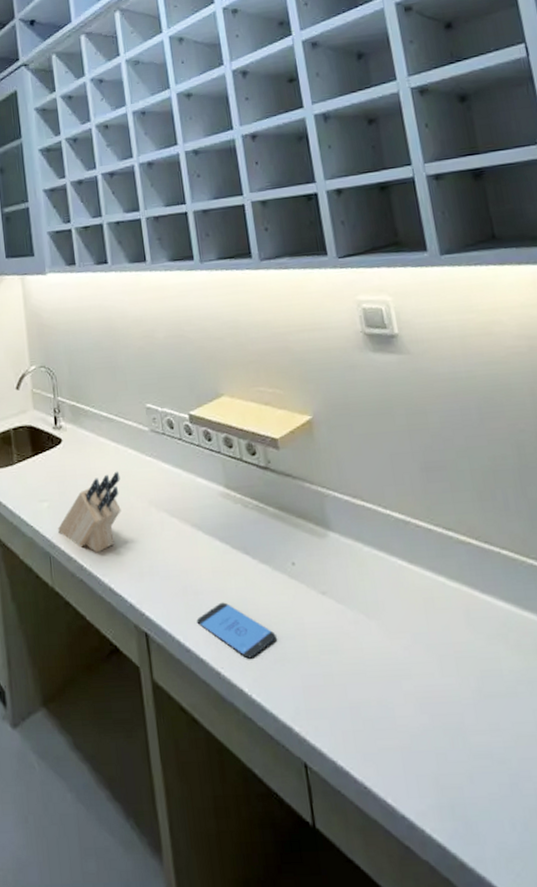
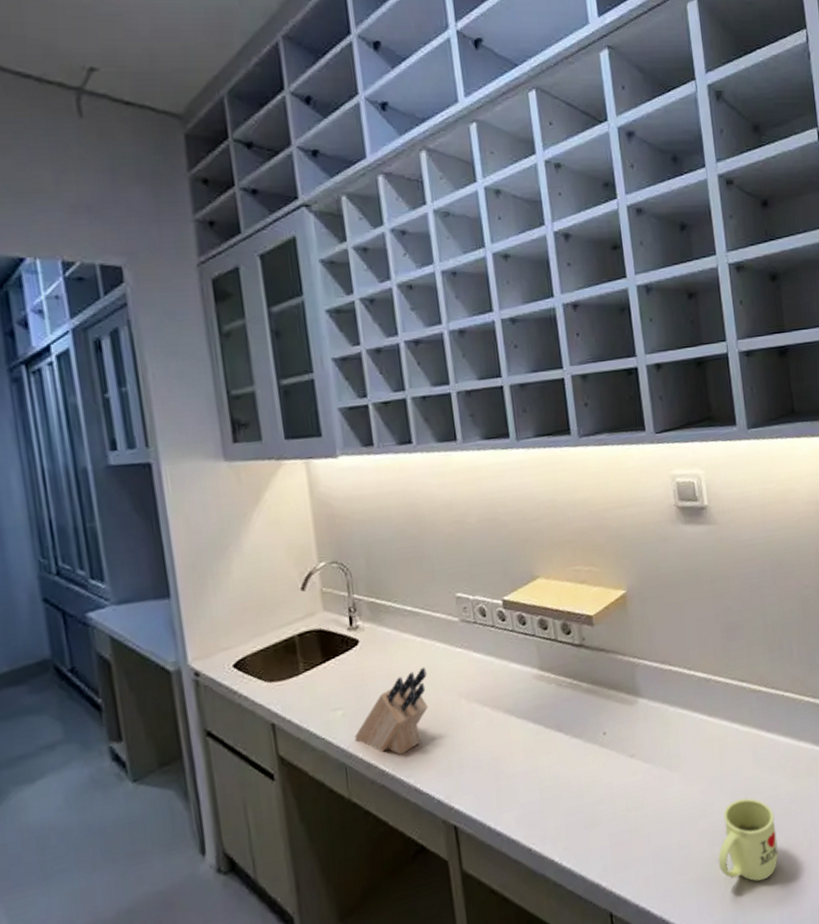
smartphone: present [196,602,277,659] -> none [508,781,587,830]
mug: none [428,665,504,769] -> present [718,798,778,882]

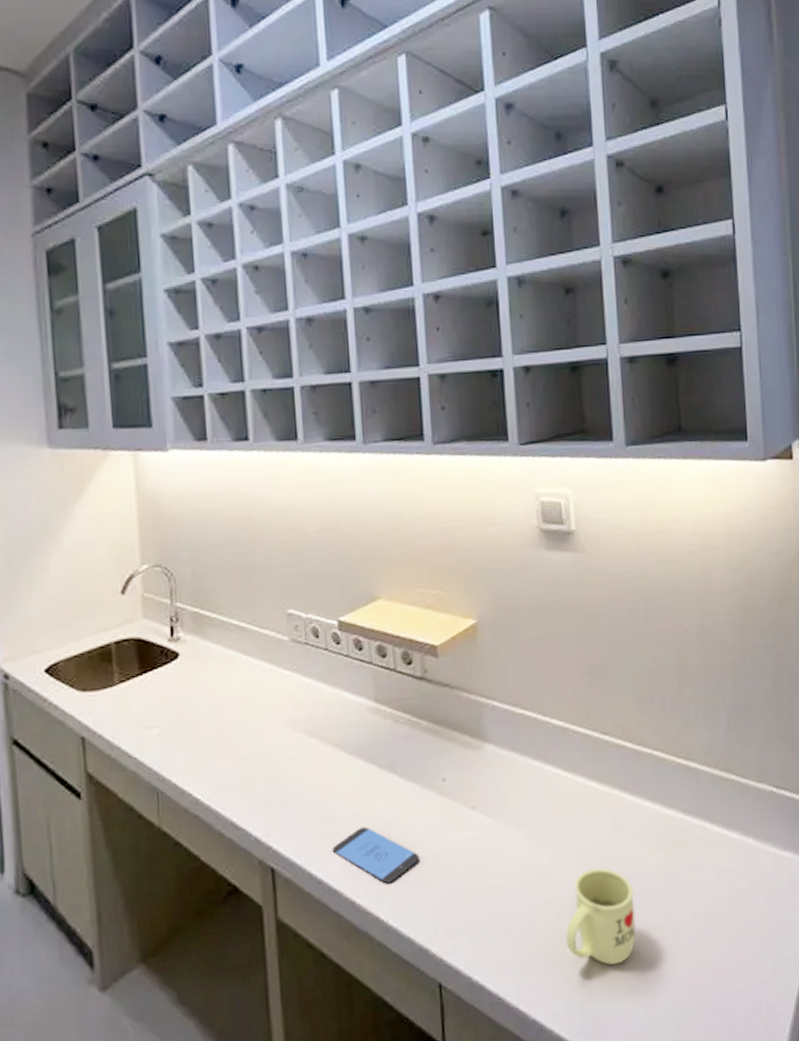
knife block: present [355,666,428,755] -> none [169,688,251,784]
smartphone: none [508,781,587,830] -> present [332,826,420,884]

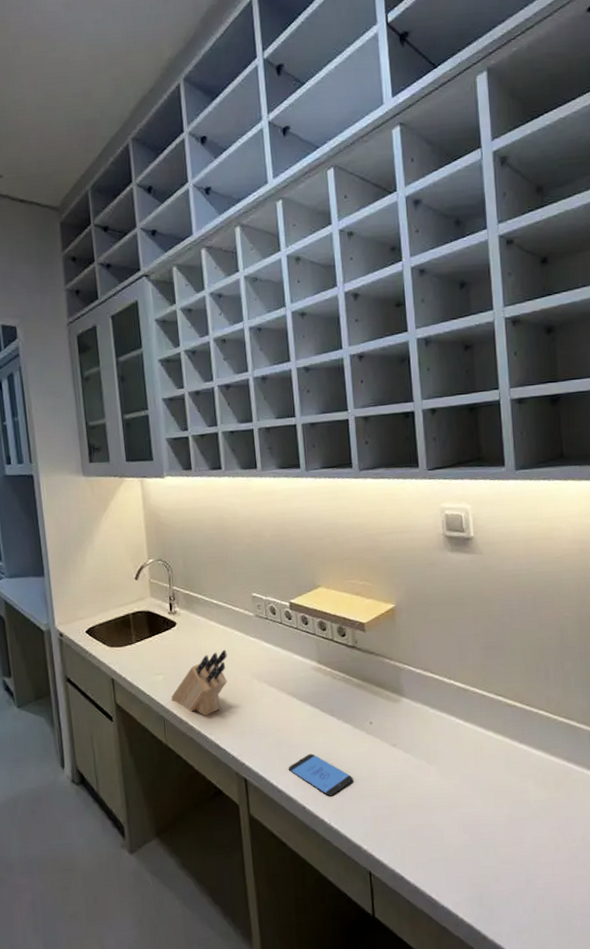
knife block: none [169,688,251,784] -> present [171,649,227,716]
mug: present [565,868,636,965] -> none [467,797,525,871]

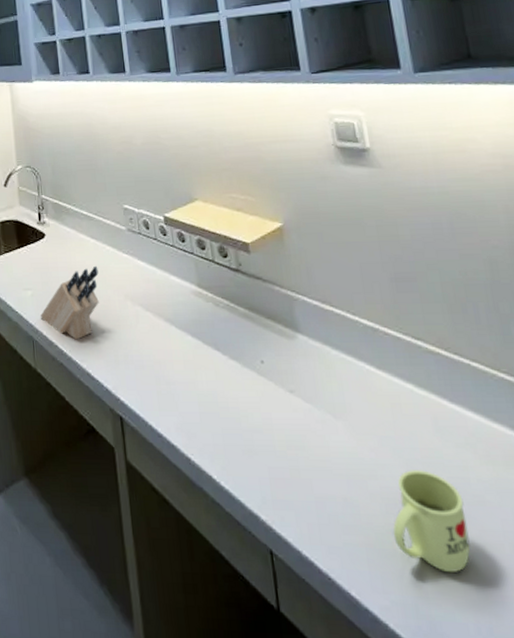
smartphone: present [288,753,353,796] -> none [168,393,245,448]
mug: none [467,797,525,871] -> present [393,470,471,572]

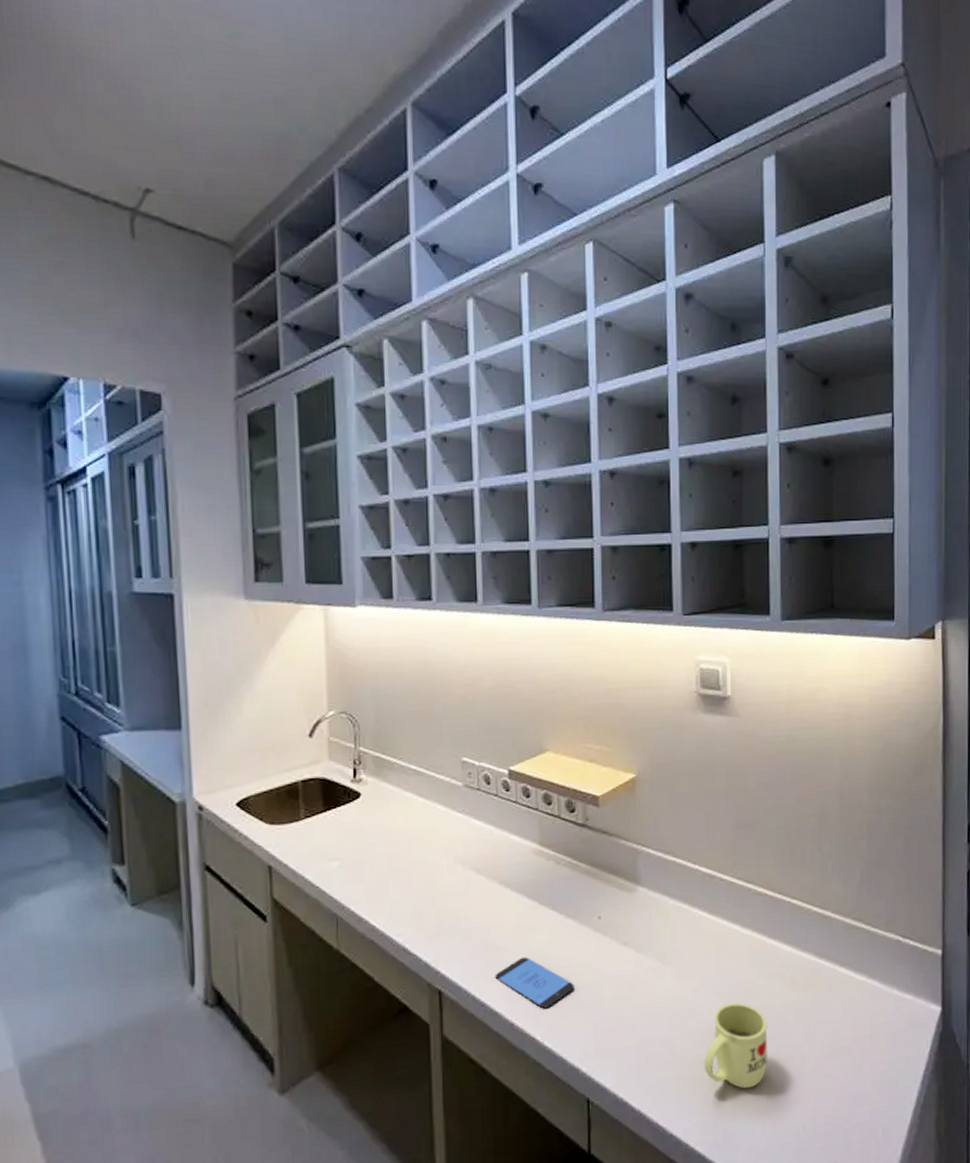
knife block: present [41,265,99,340] -> none [349,827,425,913]
smartphone: none [168,393,245,448] -> present [495,957,574,1009]

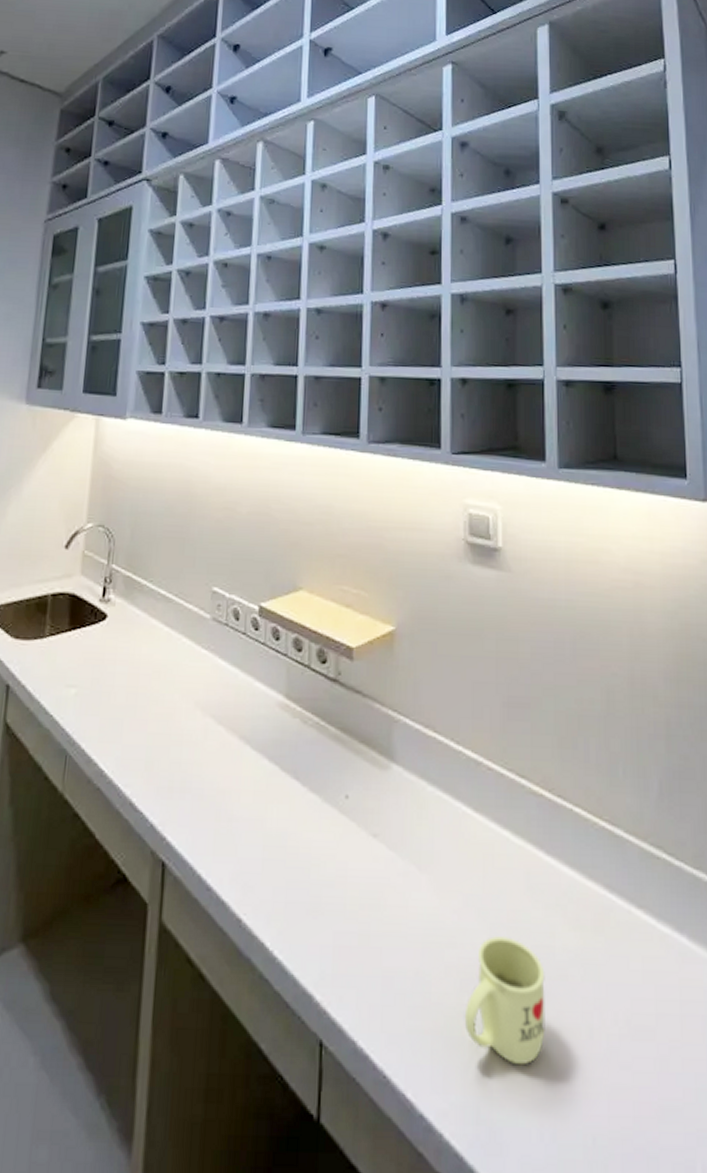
smartphone: present [495,957,574,1009] -> none [225,834,313,906]

